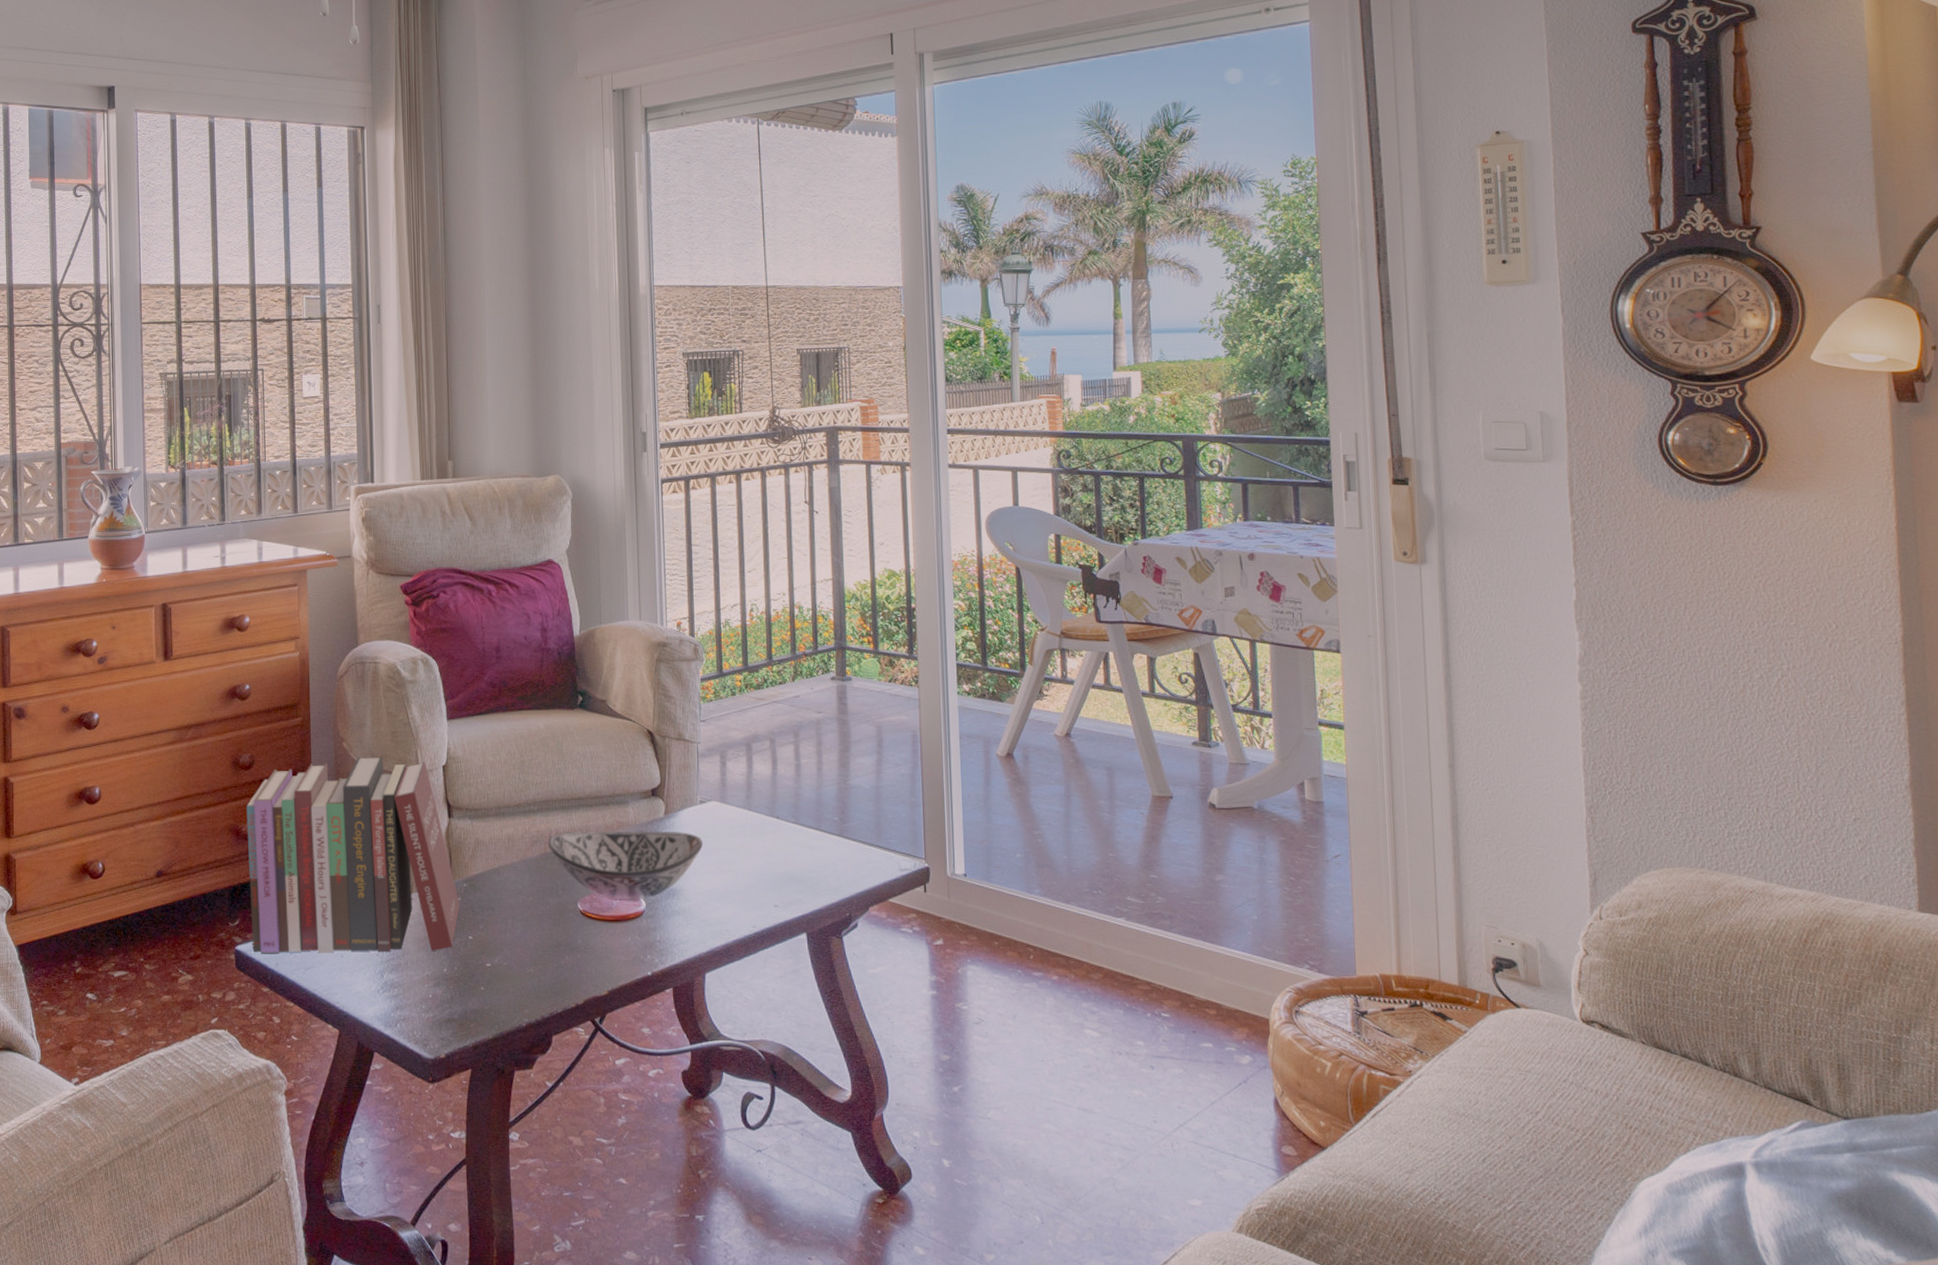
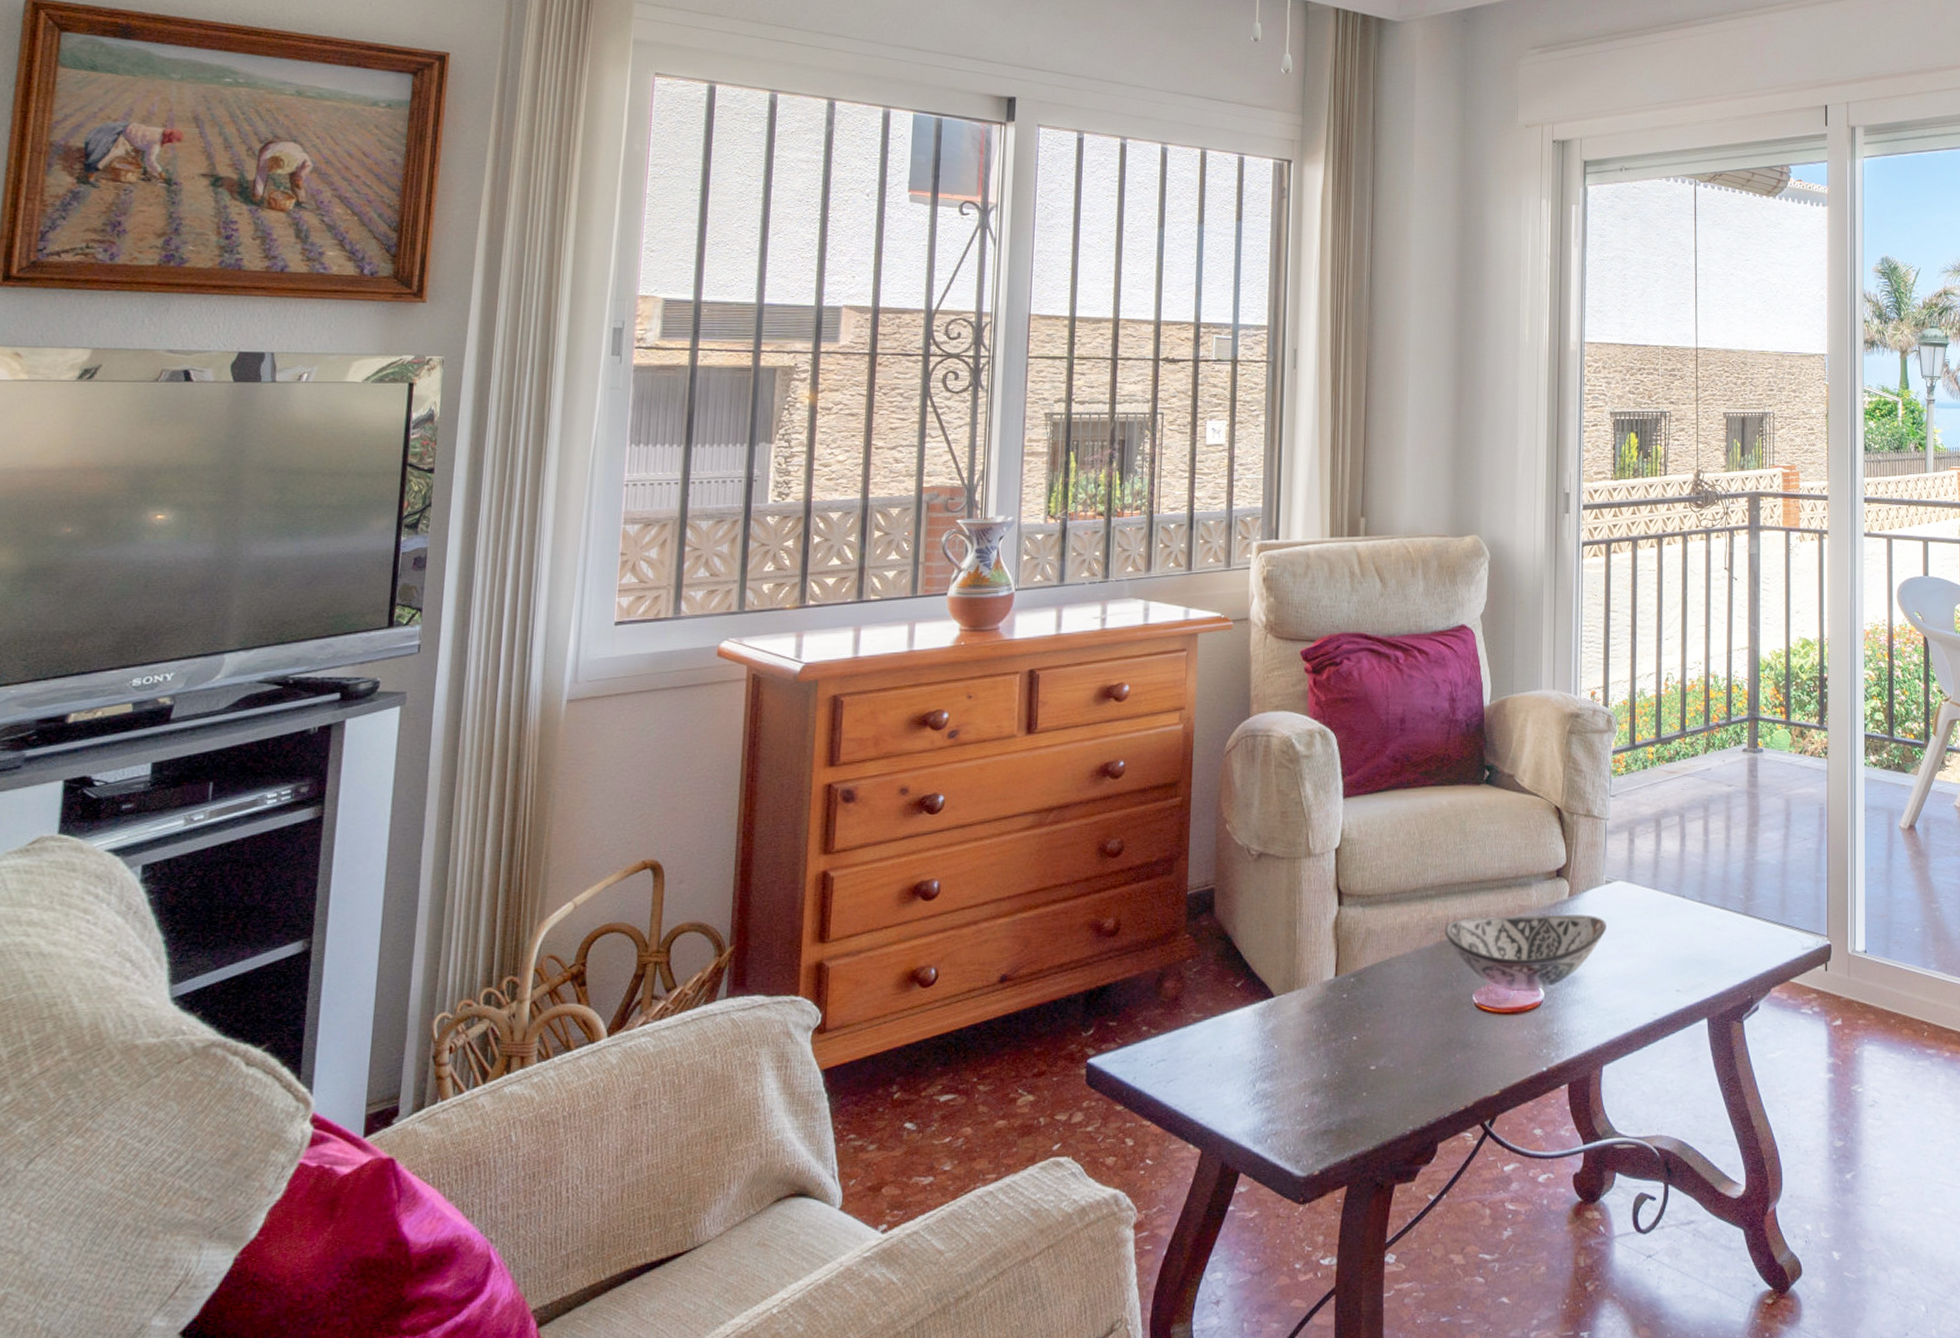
books: present [246,756,461,954] -> none [1107,839,1346,1066]

